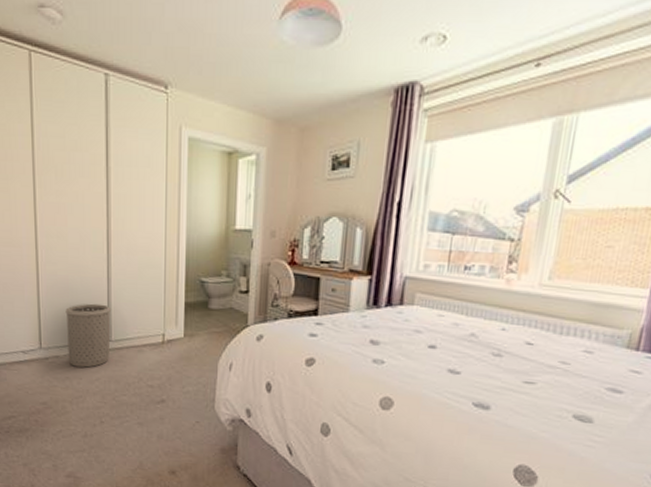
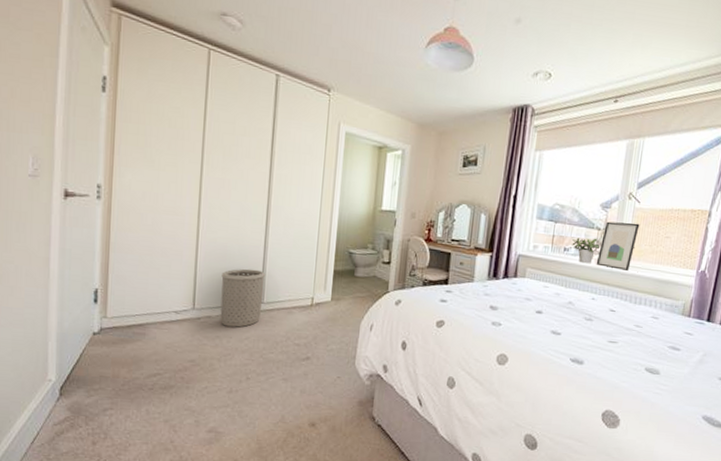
potted plant: none [475,252,513,286] -> present [572,237,600,264]
picture frame: none [507,229,570,294] -> present [596,221,640,272]

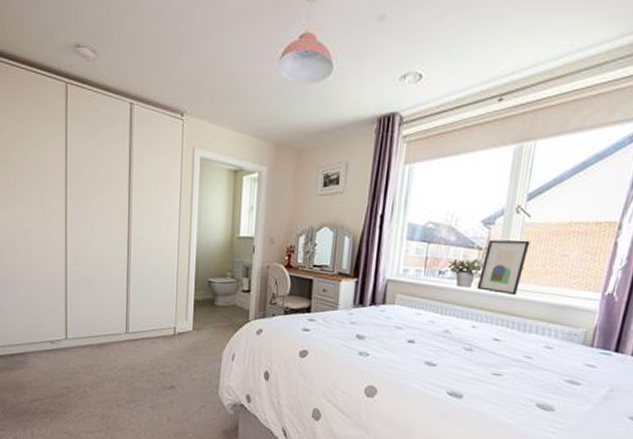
laundry basket: present [220,269,265,328] -> none [89,300,129,357]

